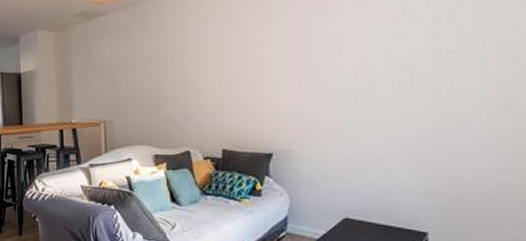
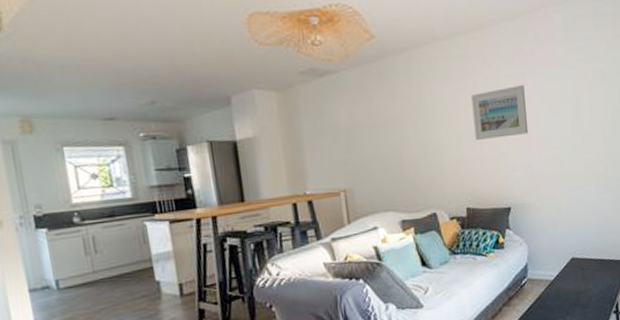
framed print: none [237,24,301,81] -> present [471,85,529,140]

